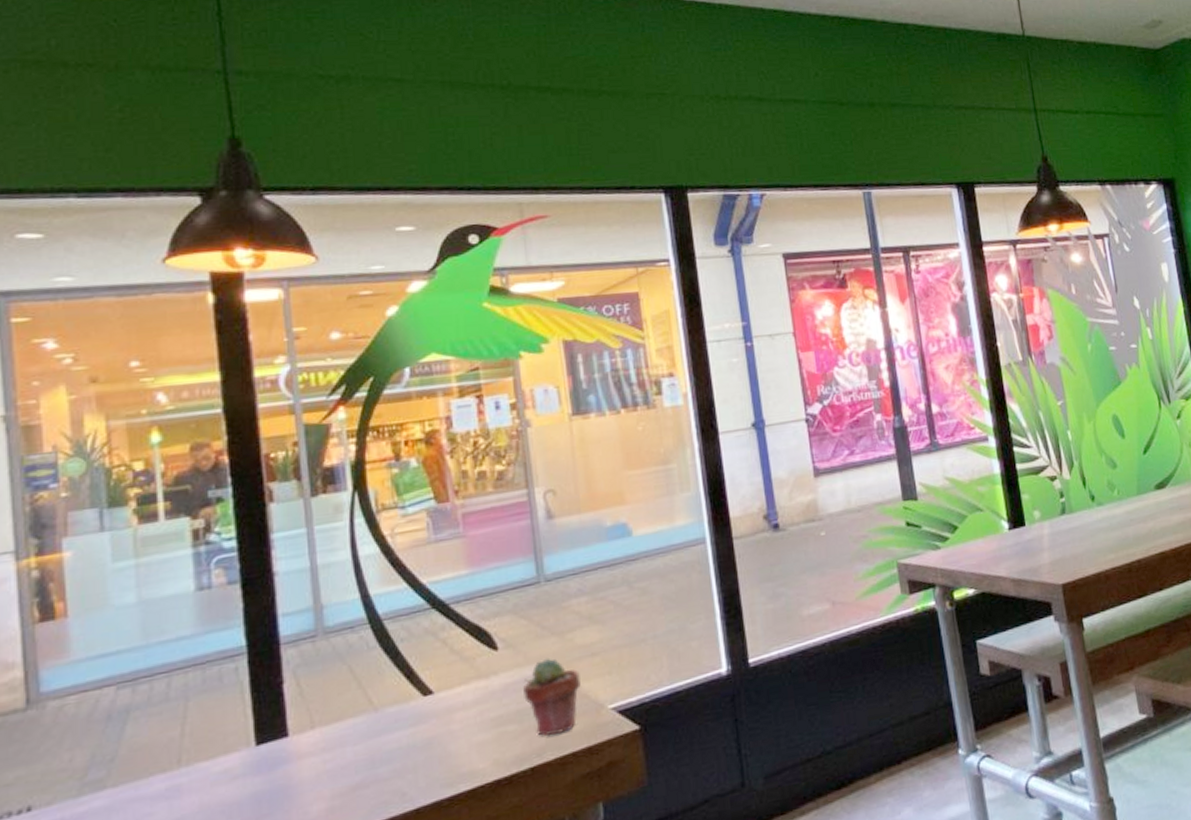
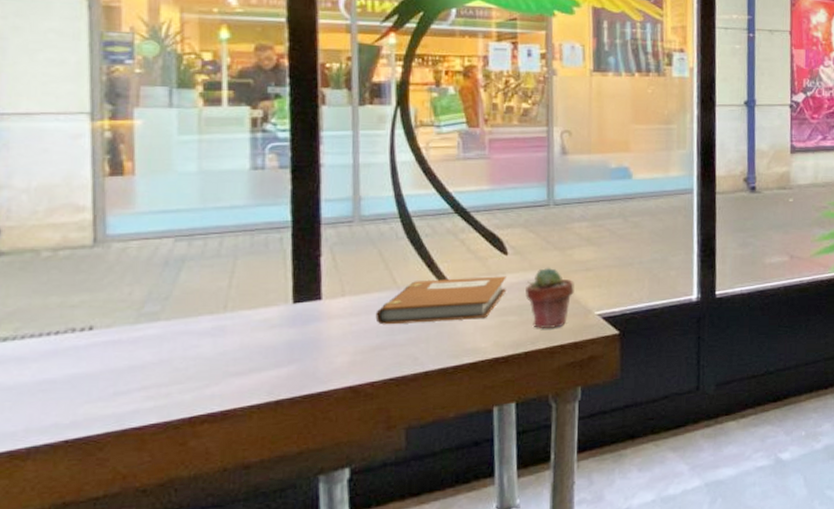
notebook: none [352,676,501,758] -> present [375,276,507,325]

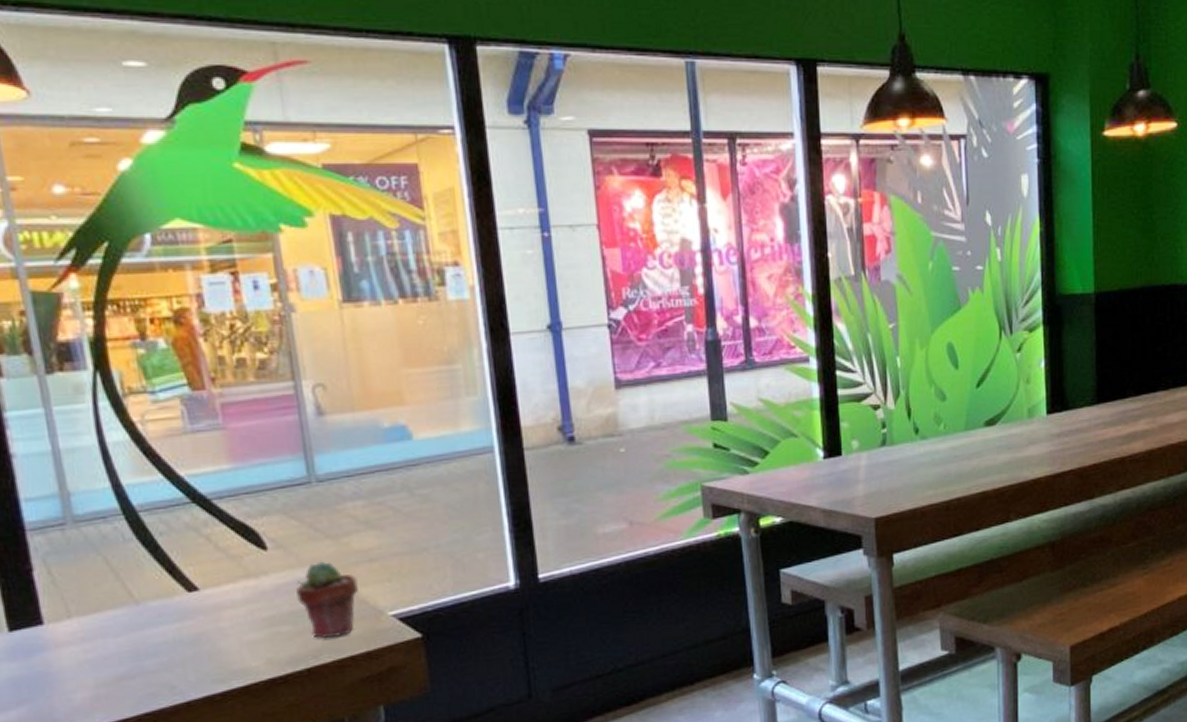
notebook: present [375,276,507,325] -> none [113,577,272,650]

